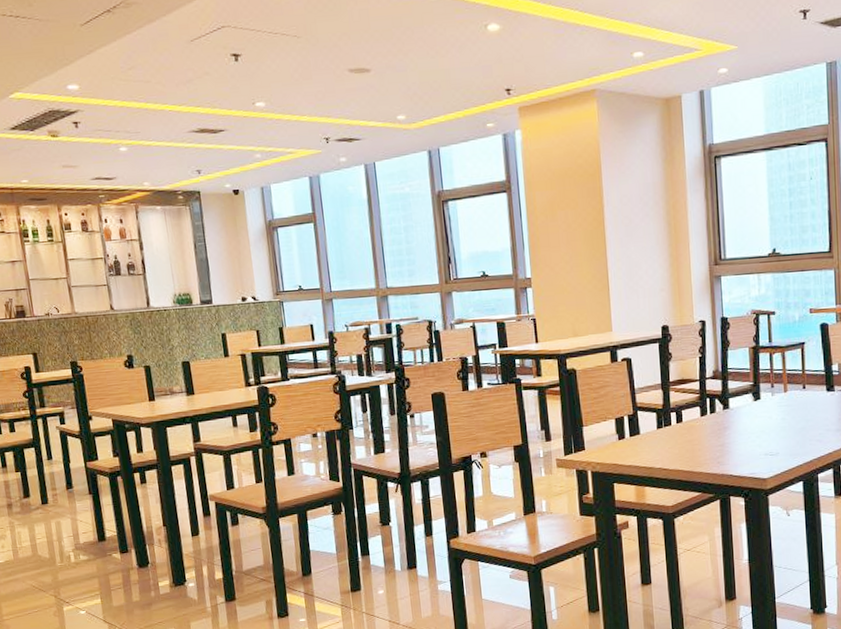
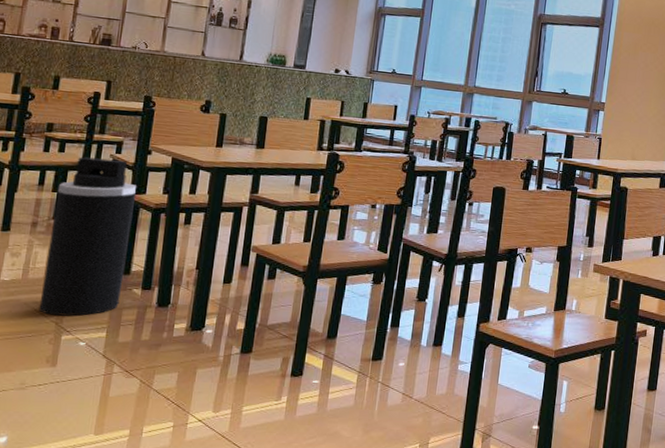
trash can: none [19,430,105,590] -> present [39,157,137,316]

